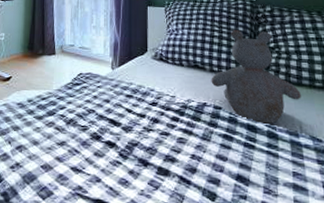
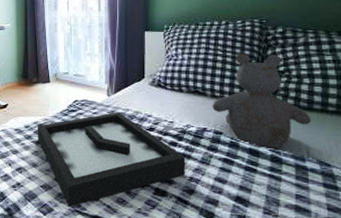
decorative tray: none [40,86,188,190] -> present [37,112,186,208]

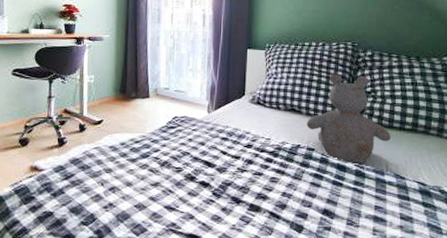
decorative tray: present [37,112,186,208] -> none [133,129,280,227]

